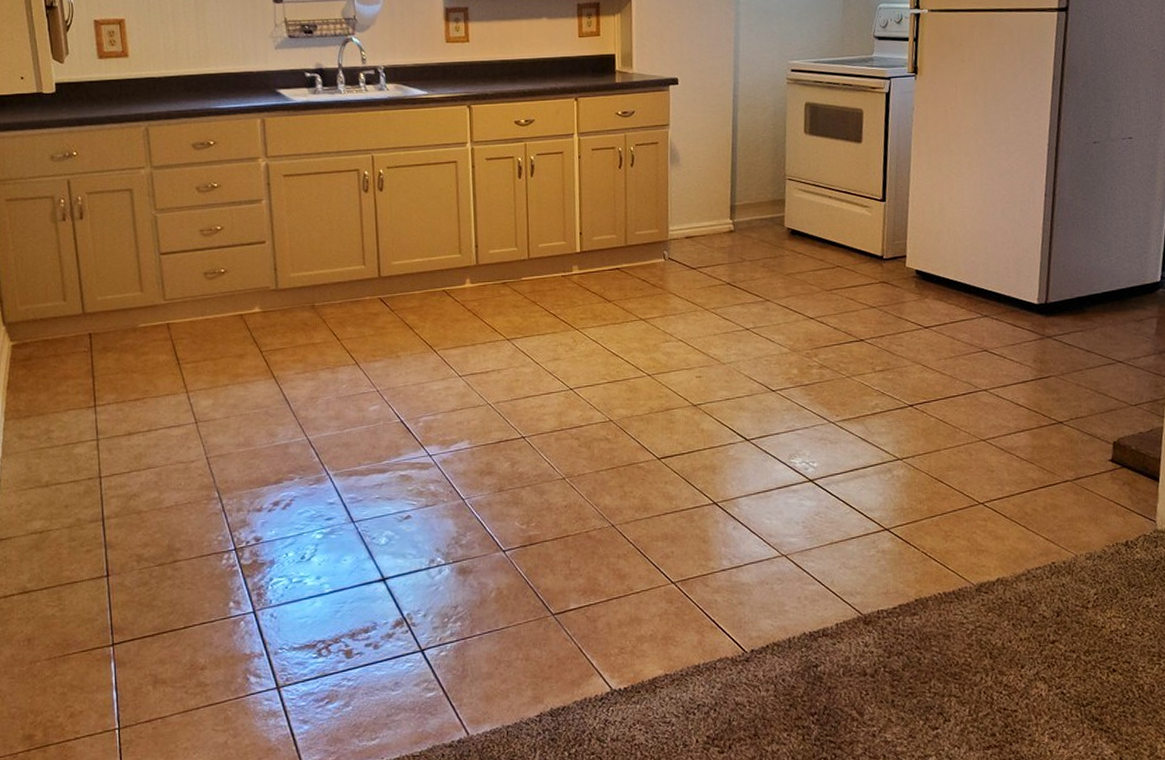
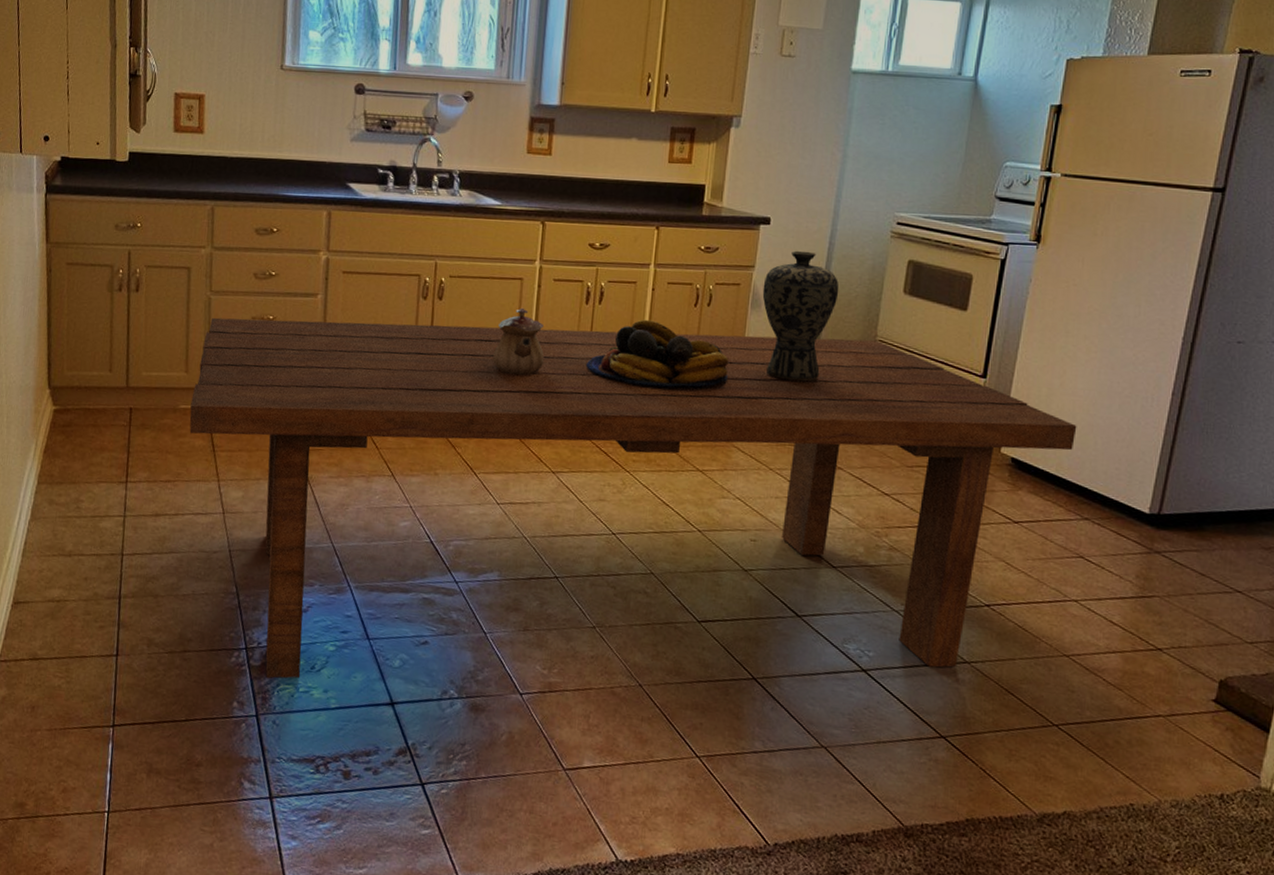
dining table: none [150,179,969,574] -> present [189,317,1077,679]
teapot: none [438,189,487,253] -> present [493,307,545,375]
fruit bowl: none [525,186,657,248] -> present [585,319,729,388]
vase: none [679,105,748,226] -> present [762,250,839,382]

